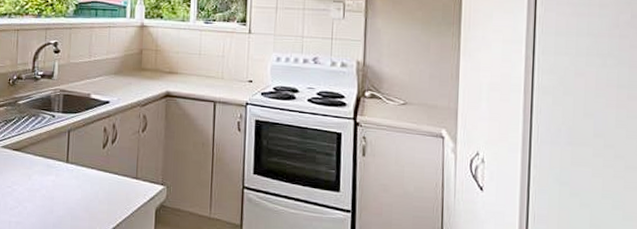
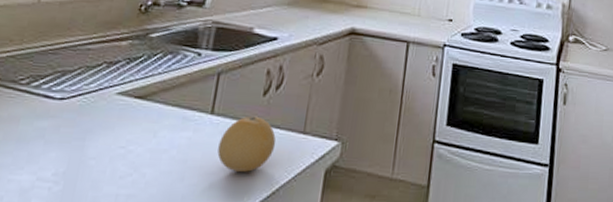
fruit: none [74,164,116,208] -> present [217,115,276,172]

